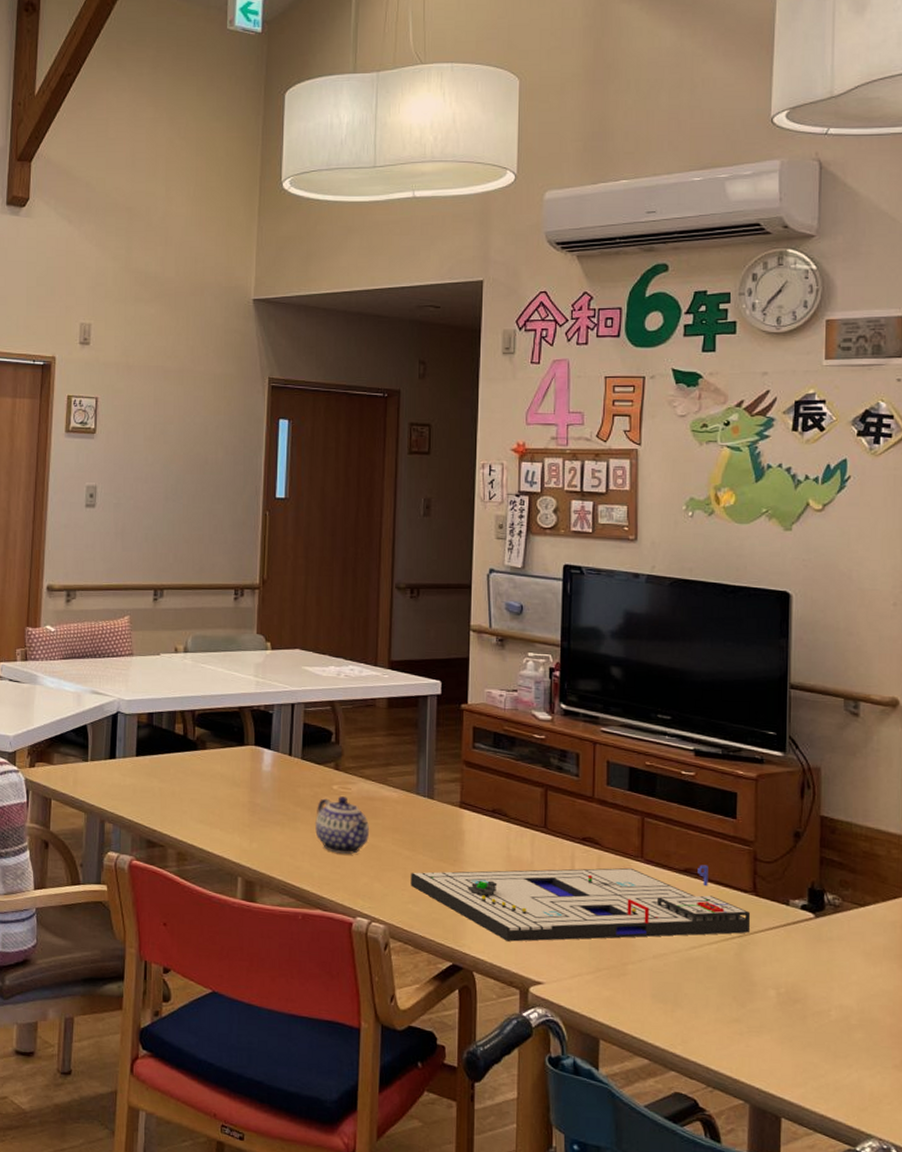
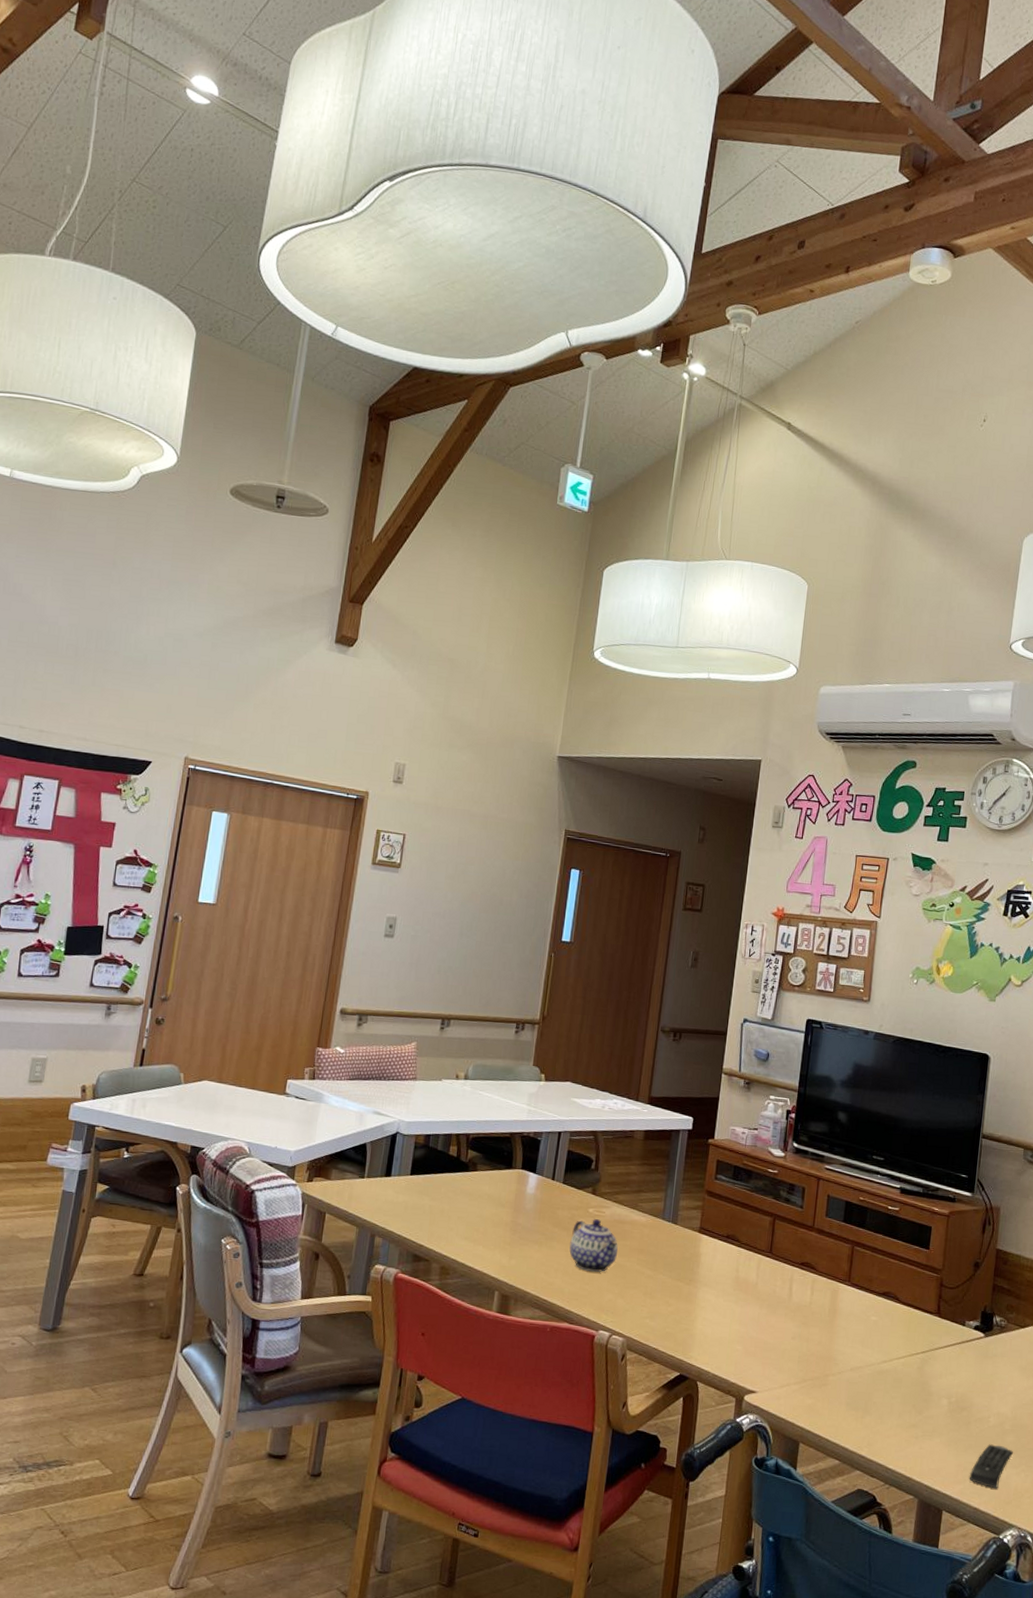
board game: present [410,865,751,942] -> none [650,1289,933,1355]
remote control: none [811,1041,864,1094] -> present [969,1444,1013,1489]

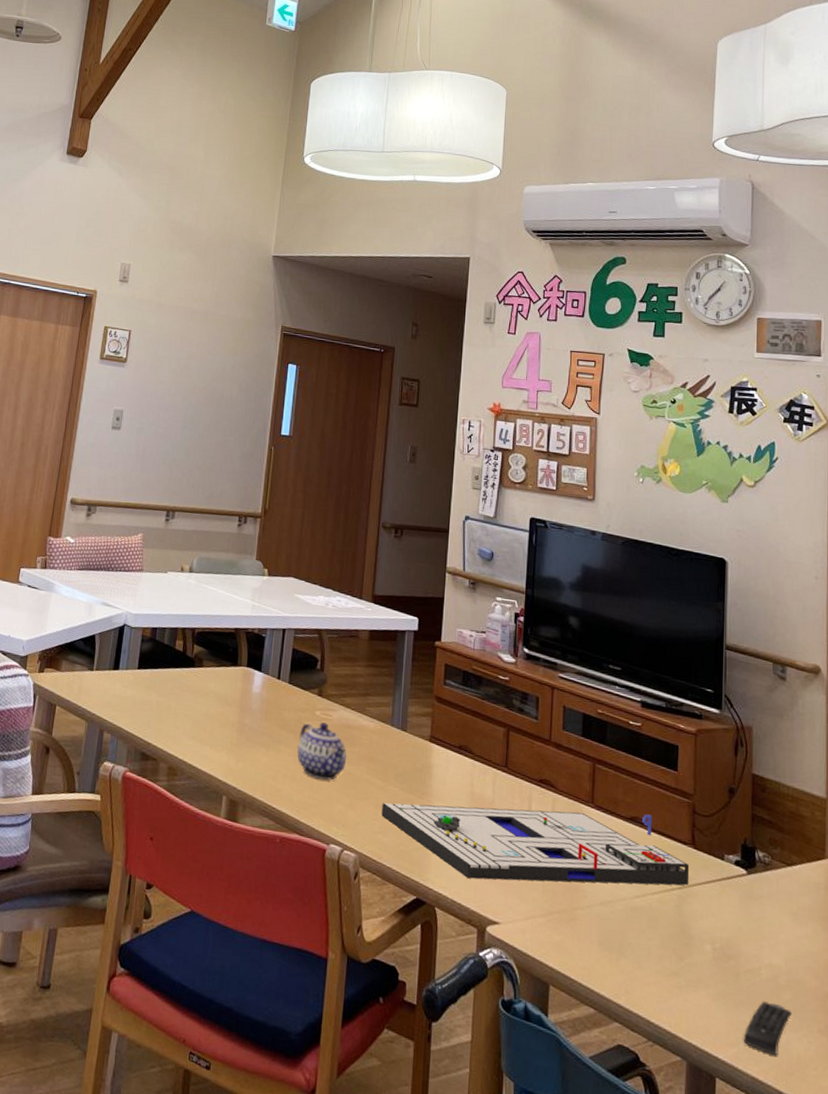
board game: none [650,1289,933,1355] -> present [381,802,690,886]

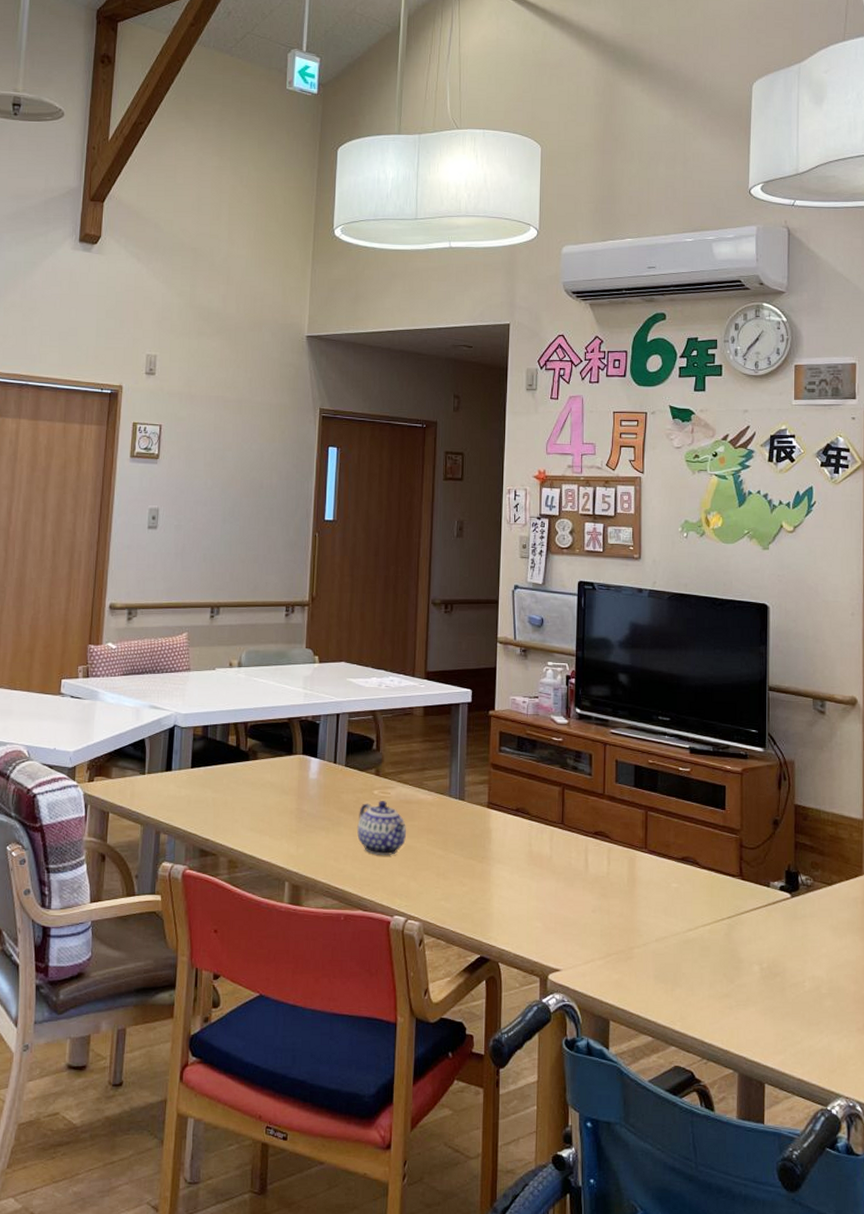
board game: present [381,802,690,886] -> none [443,853,738,932]
remote control: present [743,1001,791,1056] -> none [789,1010,833,1057]

